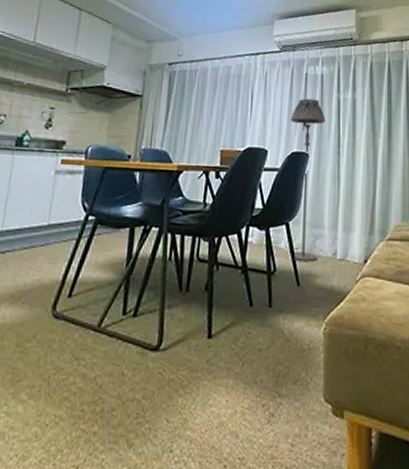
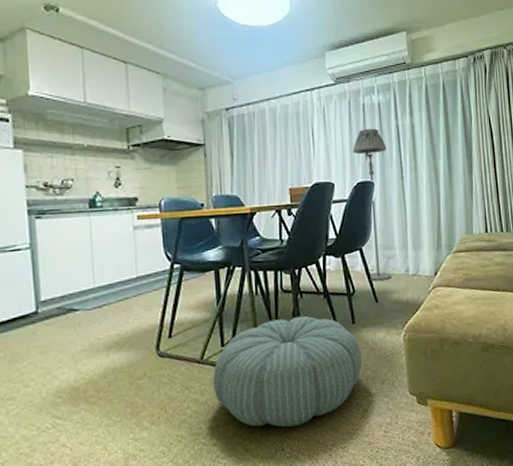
pouf: none [105,290,275,423] -> present [213,315,362,428]

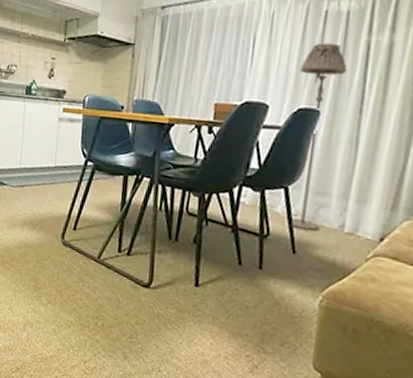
pouf: present [213,315,362,428] -> none [105,240,264,355]

